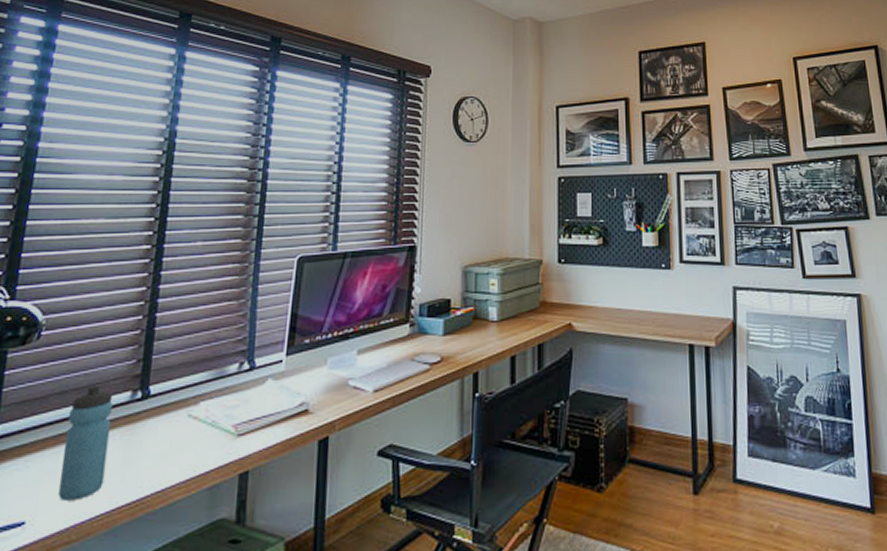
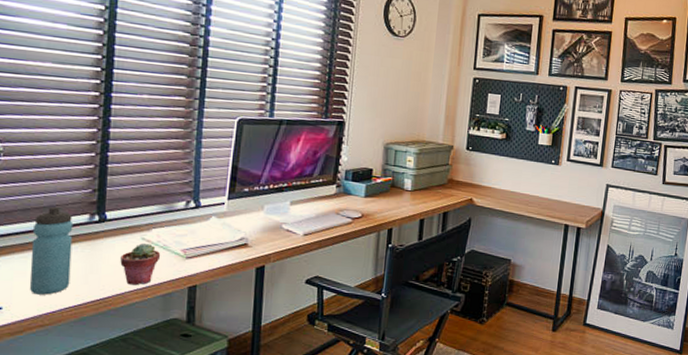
potted succulent: none [162,422,209,478] -> present [120,244,161,286]

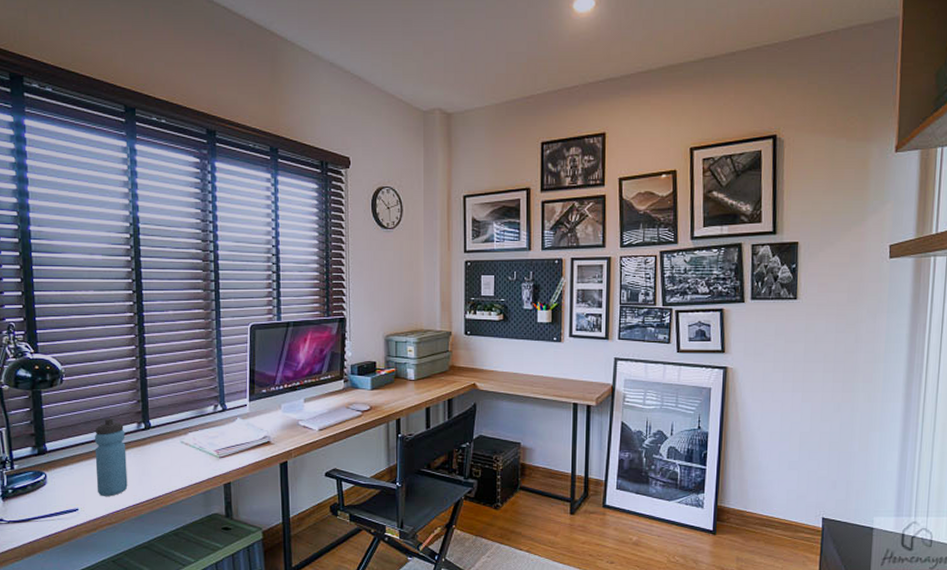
potted succulent: present [120,244,161,286] -> none [165,447,198,485]

